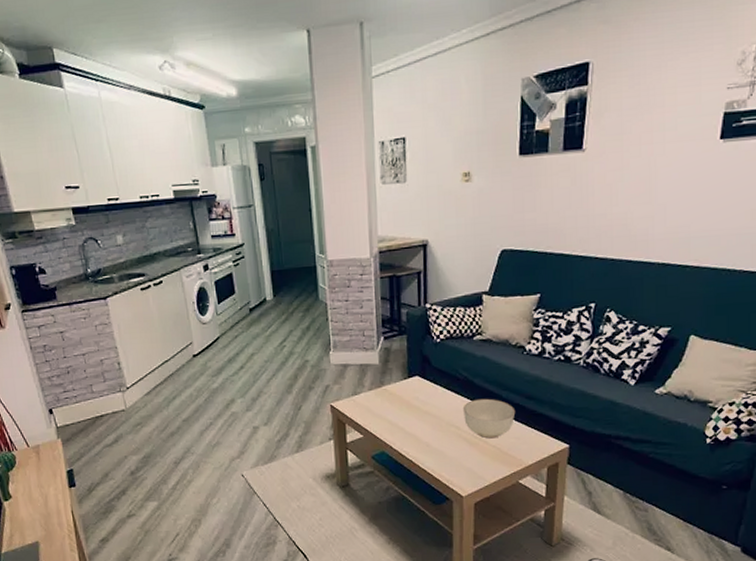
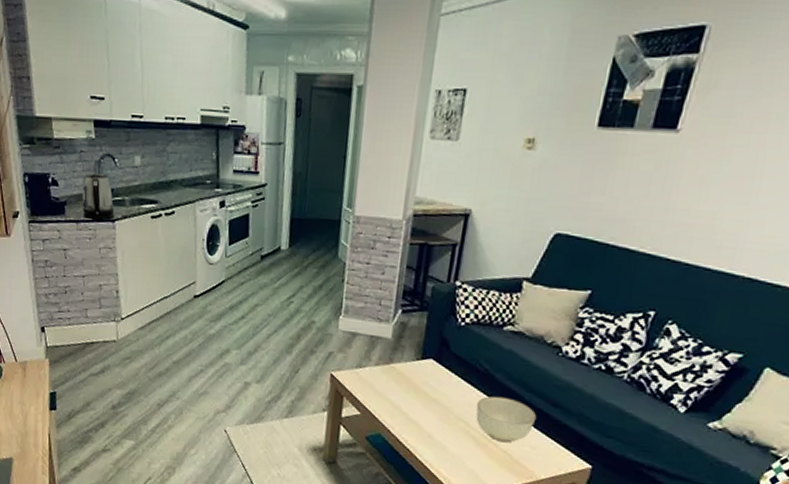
kettle: none [70,255,105,301] -> present [82,172,115,221]

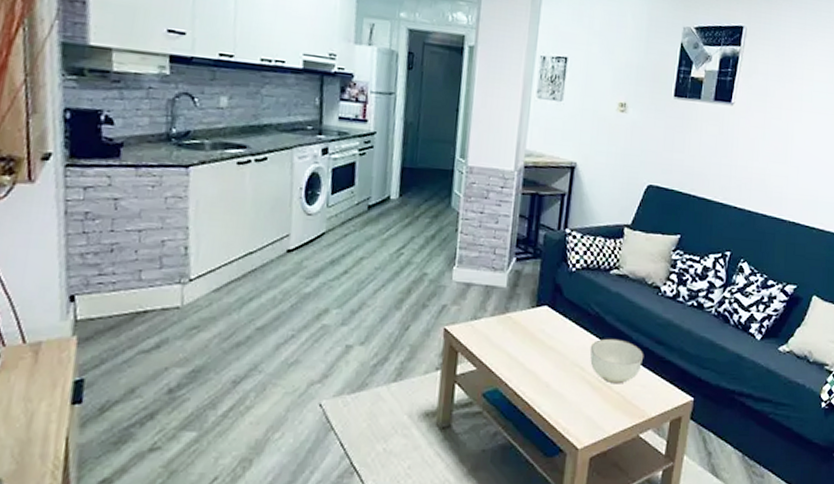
kettle: present [82,172,115,221] -> none [145,111,189,166]

